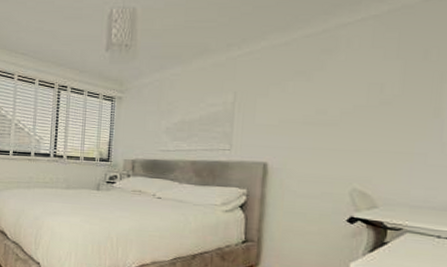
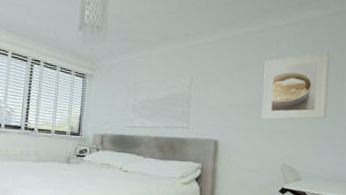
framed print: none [324,49,424,137] -> present [261,51,330,120]

